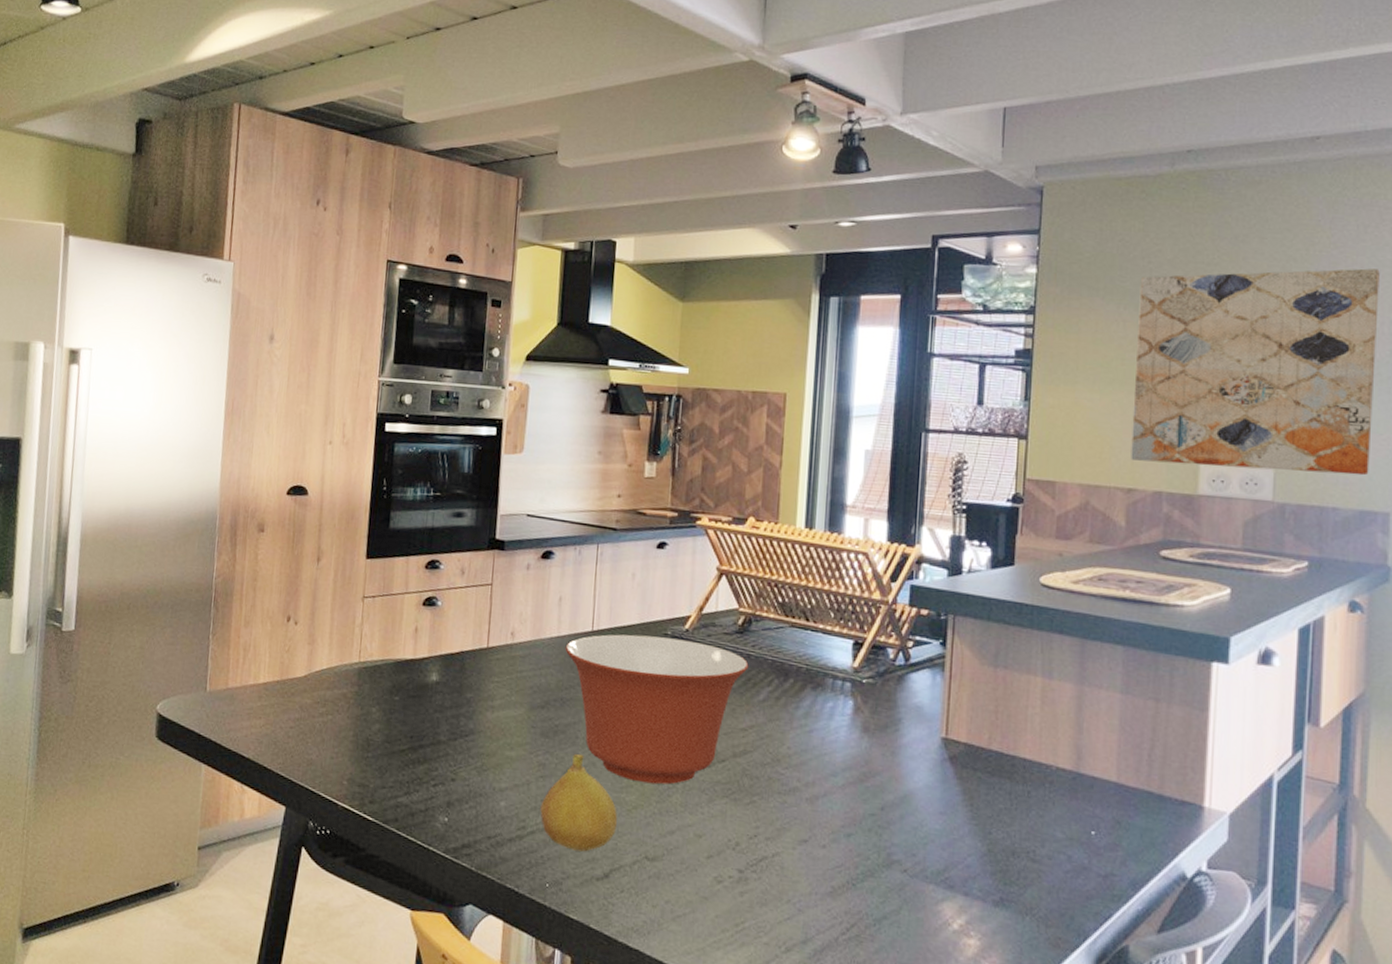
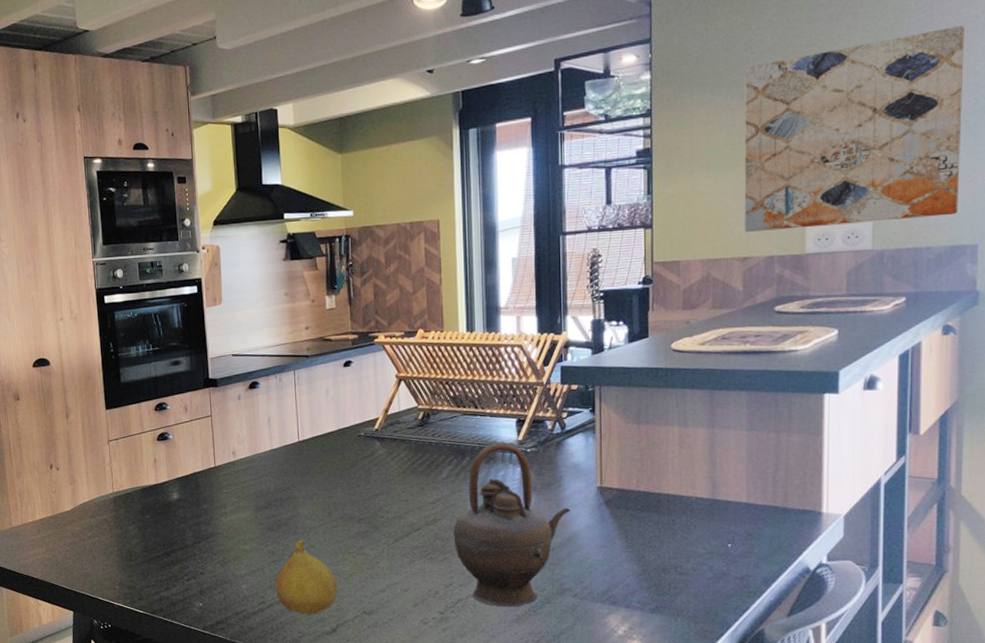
mixing bowl: present [565,634,749,785] -> none [278,438,431,556]
teapot: none [764,666,908,876] -> present [453,442,571,607]

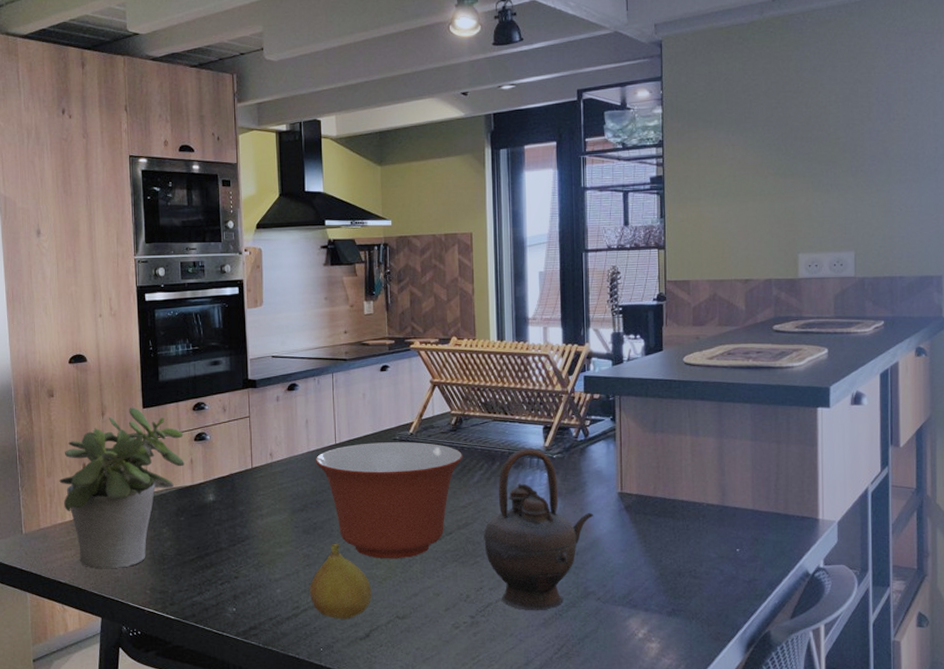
potted plant: none [28,408,148,565] -> present [59,407,184,568]
mixing bowl: none [278,438,431,556] -> present [315,442,463,559]
wall art: present [744,26,964,232] -> none [743,83,925,256]

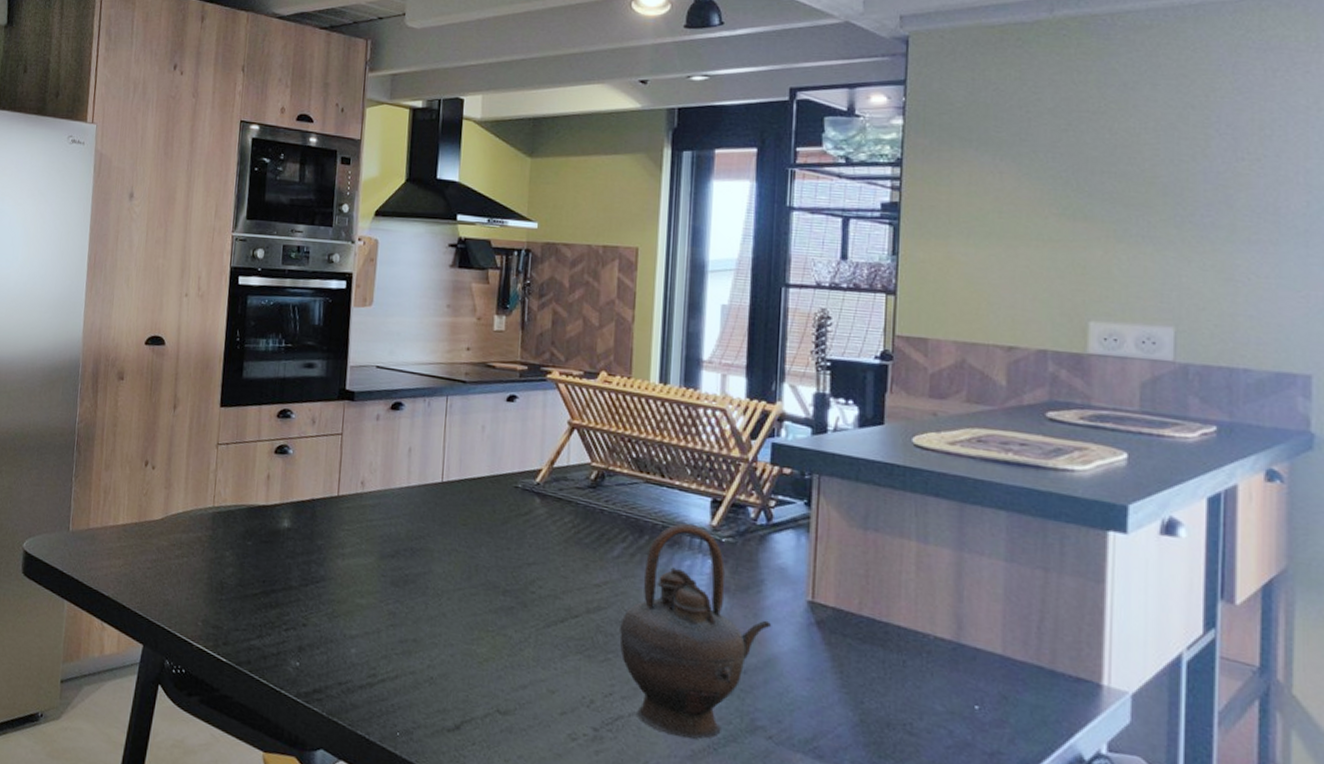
potted plant: present [59,407,184,568] -> none [117,403,263,590]
fruit: present [309,544,371,620] -> none [390,604,468,703]
mixing bowl: present [315,442,463,559] -> none [415,486,602,638]

